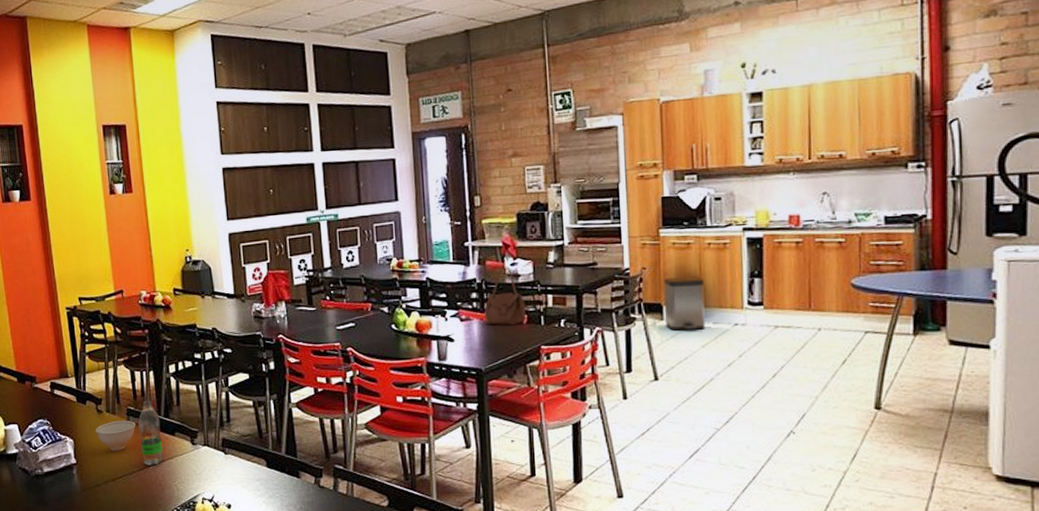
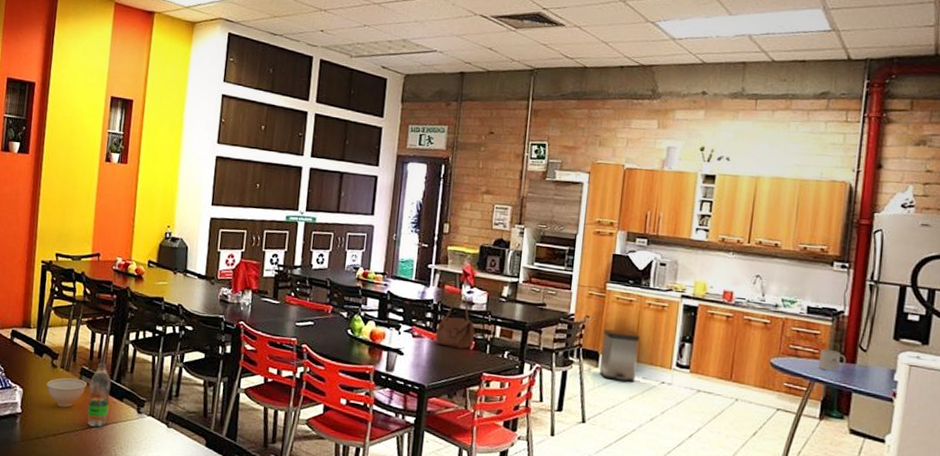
mug: none [905,258,936,282] -> present [818,348,847,372]

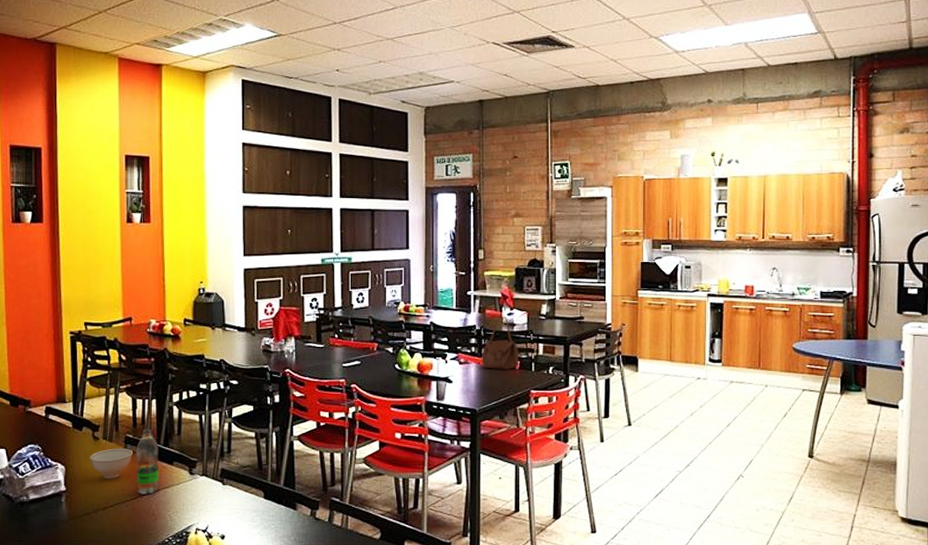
pedal bin: present [600,329,640,382] -> none [640,334,673,382]
mug: present [818,348,847,372] -> none [835,329,859,349]

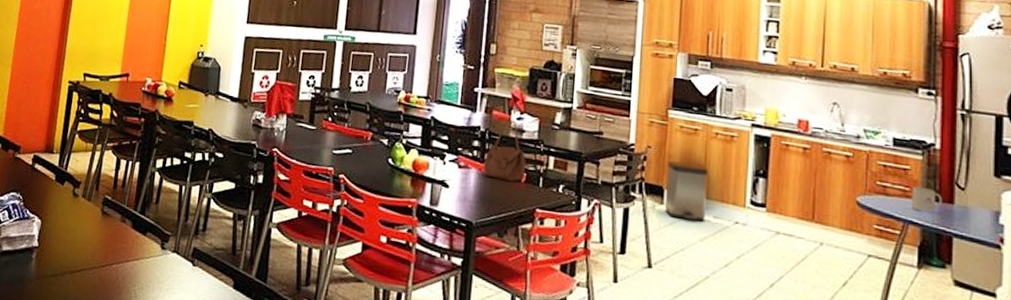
bowl: present [90,448,134,479] -> none [66,208,110,242]
bottle: present [136,428,160,495] -> none [107,192,135,265]
pedal bin: none [640,334,673,382] -> present [665,161,708,222]
mug: none [835,329,859,349] -> present [912,186,943,213]

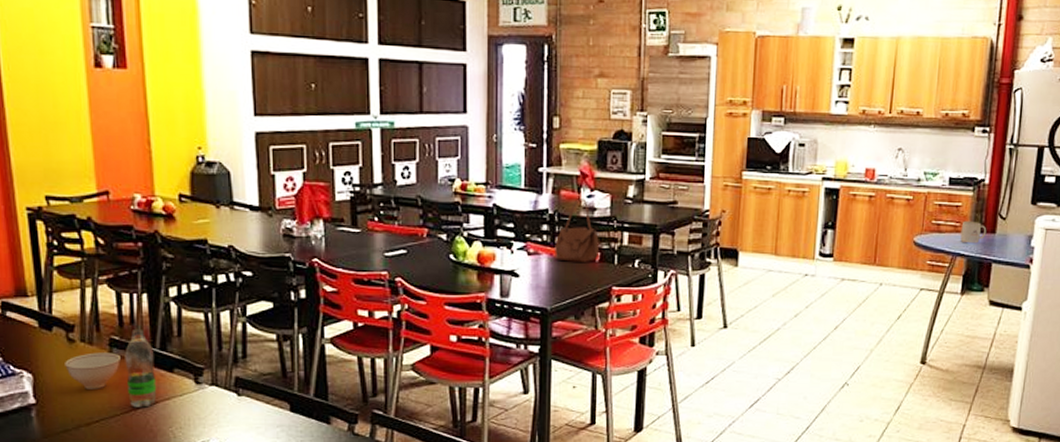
bowl: none [66,208,110,242] -> present [65,352,122,389]
bottle: none [107,192,135,265] -> present [125,328,157,408]
pedal bin: present [665,161,708,222] -> none [740,223,780,278]

